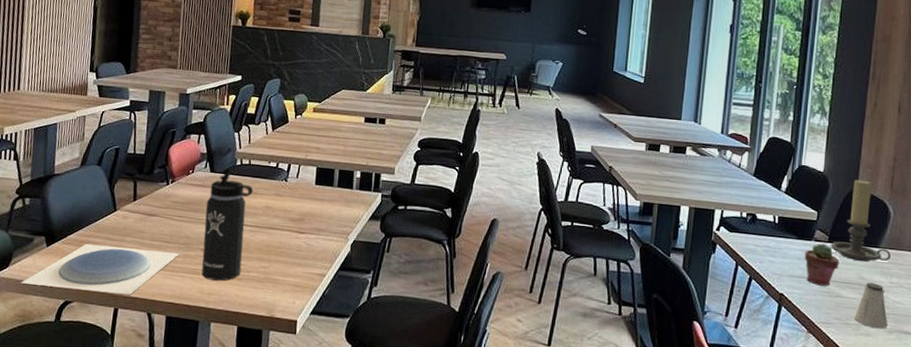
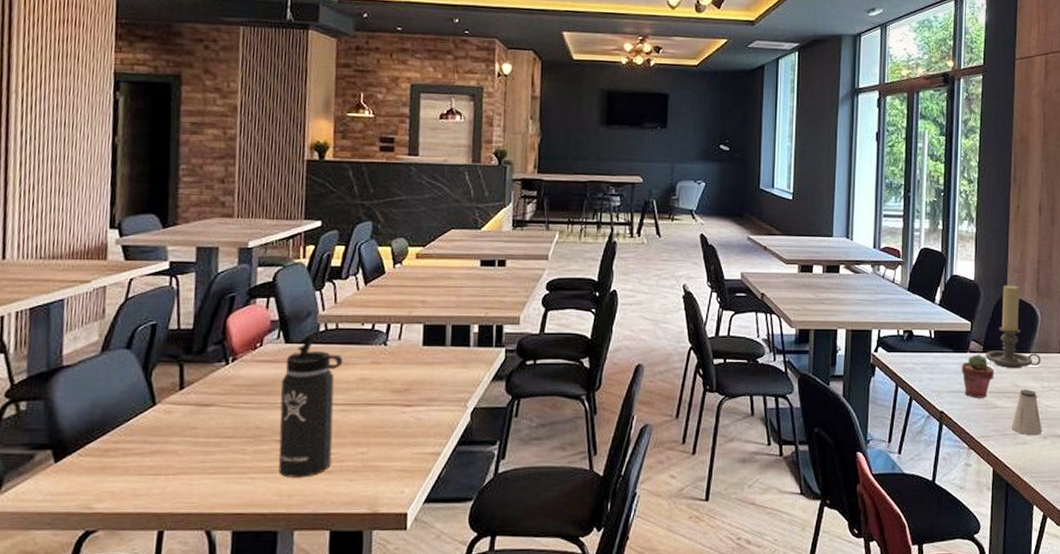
plate: present [21,243,180,295] -> none [17,449,247,516]

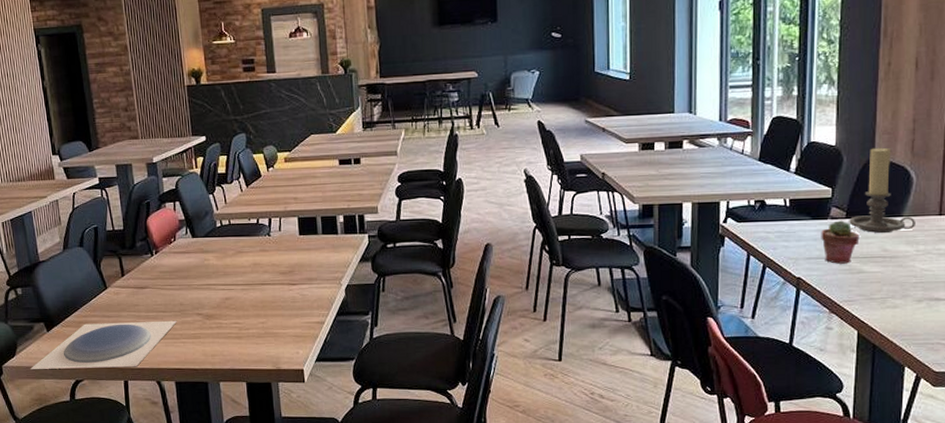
plate: none [17,449,247,516] -> present [30,320,177,369]
thermos bottle: present [278,334,344,478] -> none [193,229,240,342]
saltshaker: present [1011,389,1043,436] -> none [879,253,917,300]

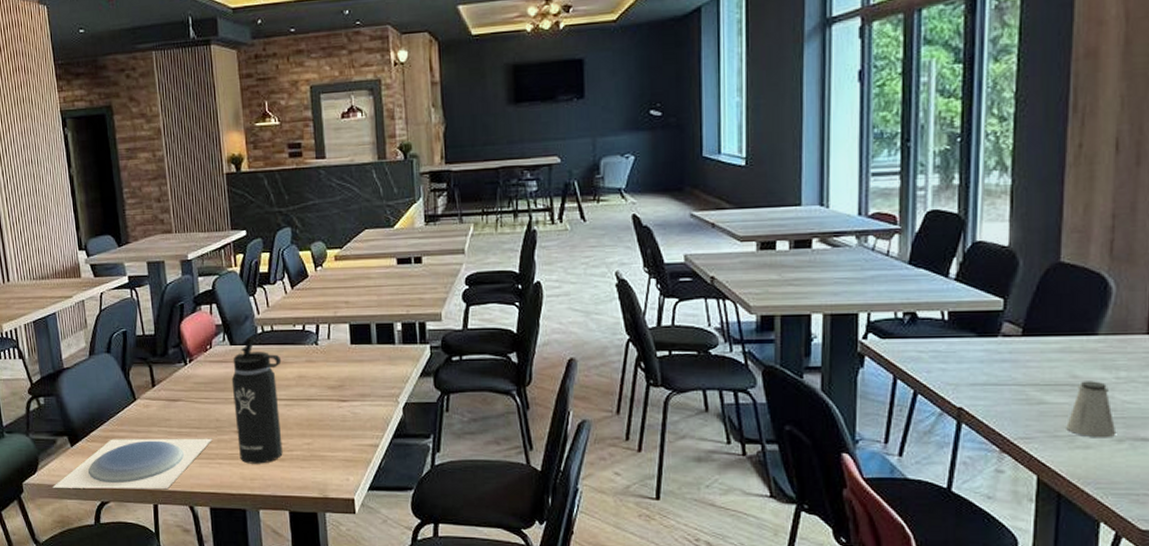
thermos bottle: none [193,229,240,342] -> present [231,336,283,464]
potted succulent: present [821,220,860,264] -> none [989,338,1040,392]
candle holder: present [849,147,915,234] -> none [1026,249,1115,356]
saltshaker: none [879,253,917,300] -> present [1066,381,1117,438]

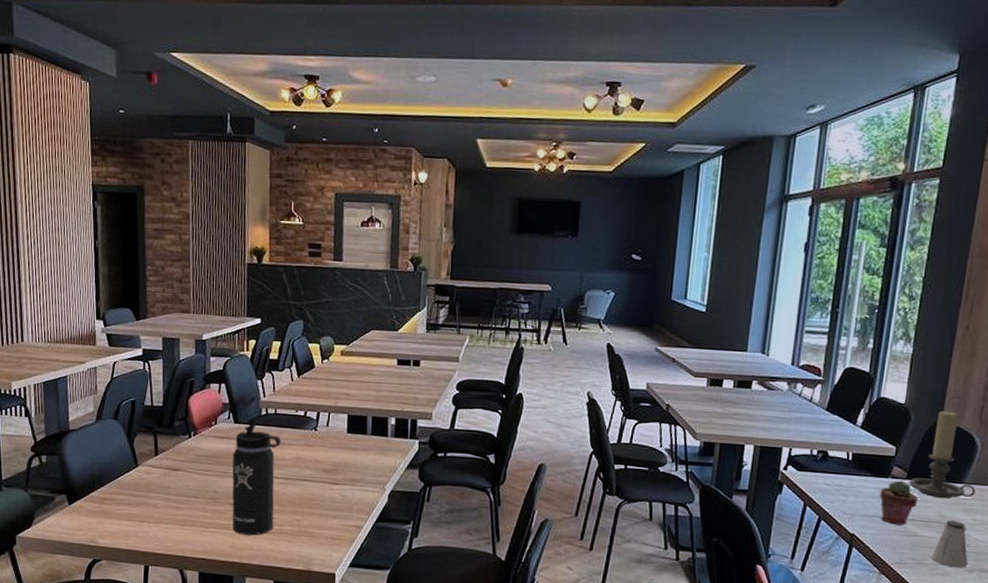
plate: present [53,438,212,489] -> none [46,501,208,551]
potted succulent: none [989,338,1040,392] -> present [879,480,918,525]
candle holder: none [1026,249,1115,356] -> present [909,410,975,499]

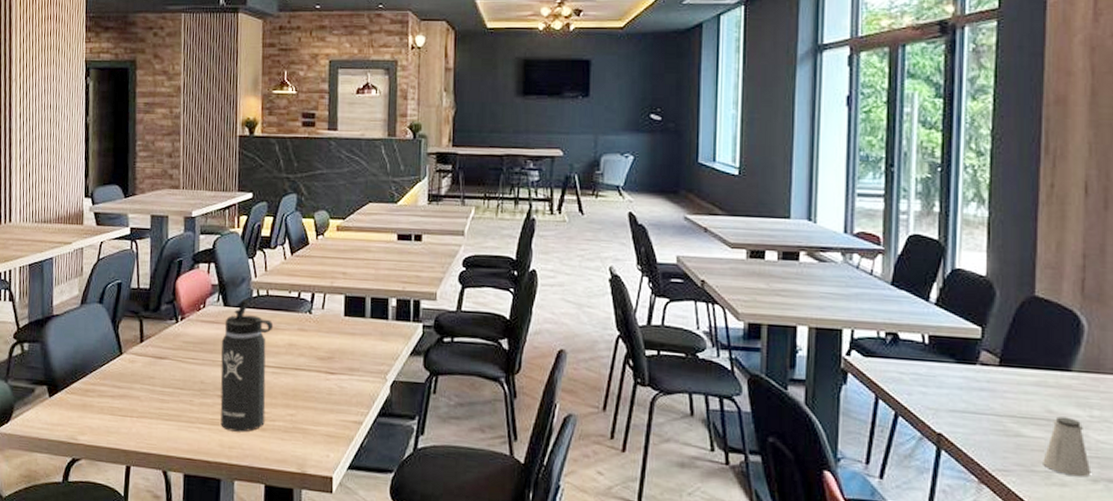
potted succulent: present [879,480,918,525] -> none [968,367,1017,423]
candle holder: present [909,410,975,499] -> none [1003,283,1088,391]

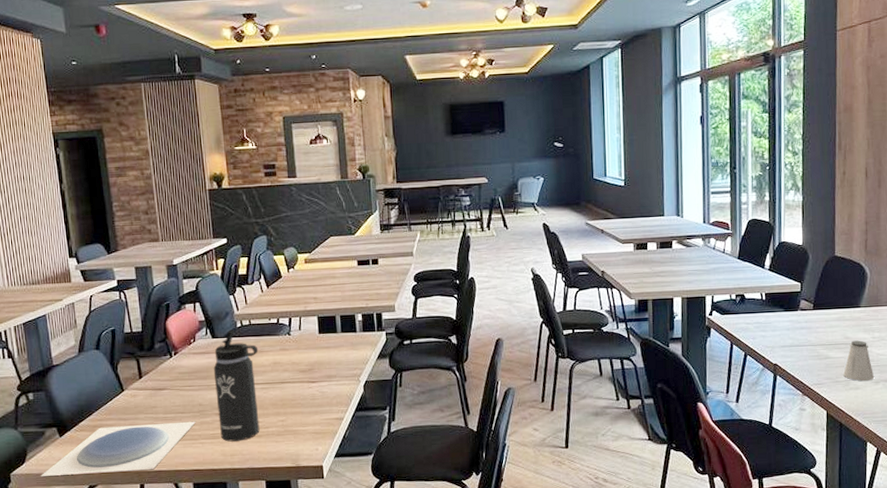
plate: none [24,392,195,450] -> present [41,421,196,476]

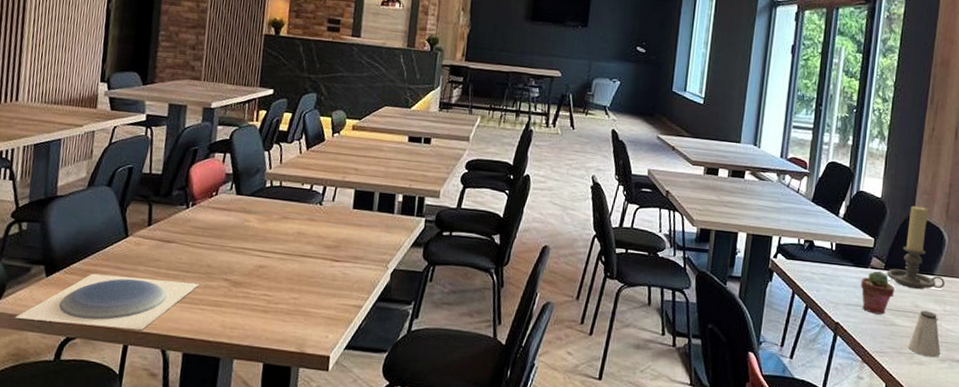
thermos bottle: present [213,329,260,442] -> none [224,188,284,314]
potted succulent: none [793,311,825,351] -> present [860,271,895,315]
candle holder: none [816,246,871,323] -> present [887,205,945,290]

